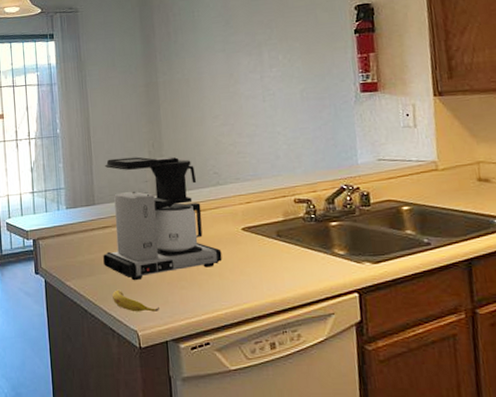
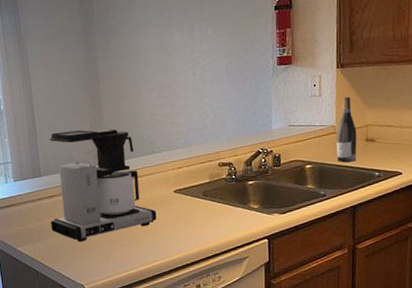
banana: present [111,289,159,312] -> none [60,251,103,270]
wine bottle: none [439,128,468,206] -> present [336,96,357,163]

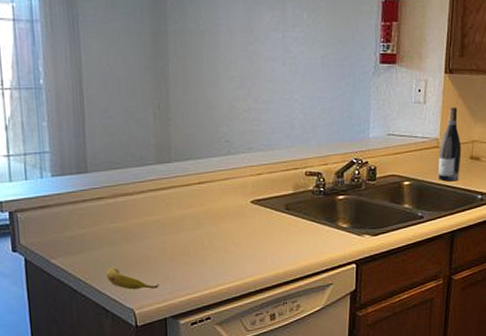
coffee maker: present [48,128,157,243] -> none [96,118,229,257]
banana: none [60,251,103,270] -> present [105,266,159,290]

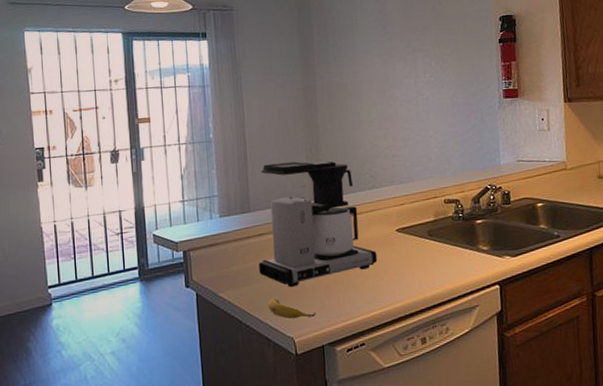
coffee maker: none [96,118,229,257] -> present [259,160,378,288]
wine bottle: present [439,107,462,182] -> none [567,131,590,201]

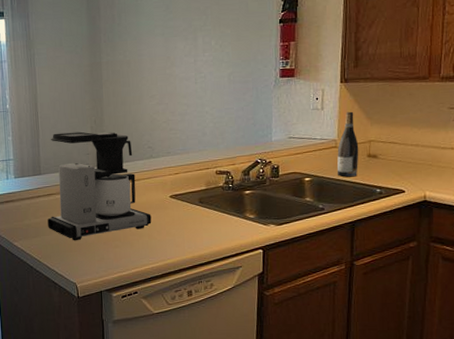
banana: present [267,297,316,319] -> none [54,248,96,268]
wine bottle: none [567,131,590,201] -> present [337,111,359,177]

